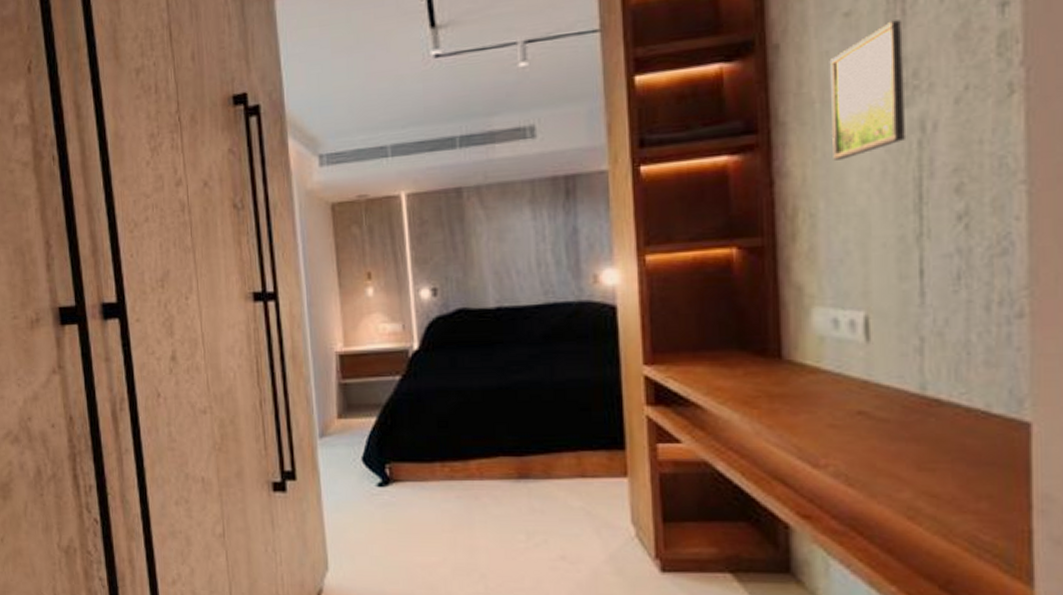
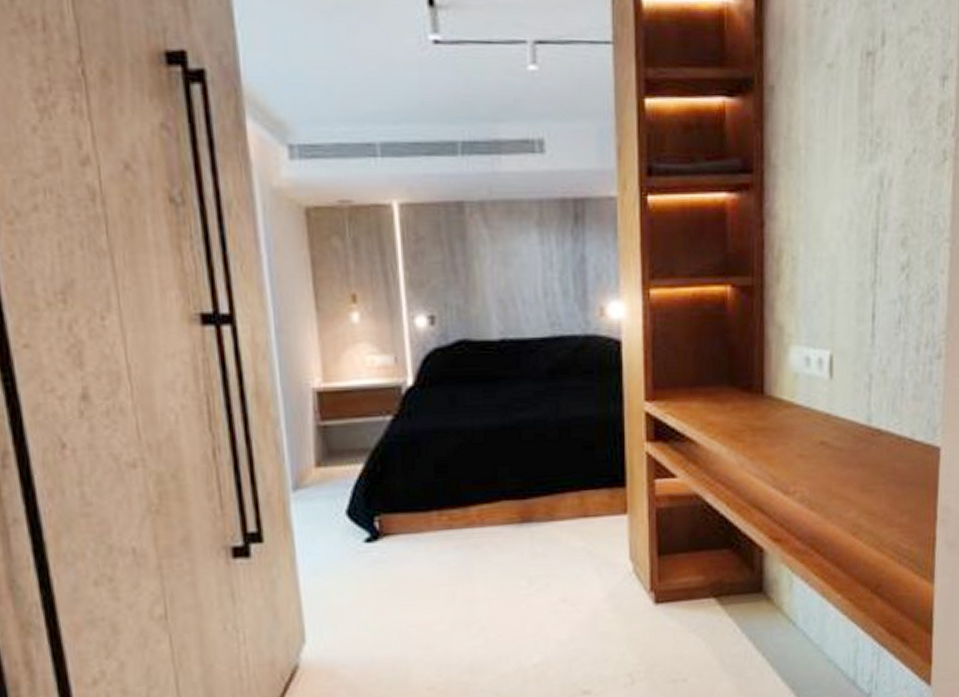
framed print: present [829,19,905,161] -> none [813,78,872,207]

